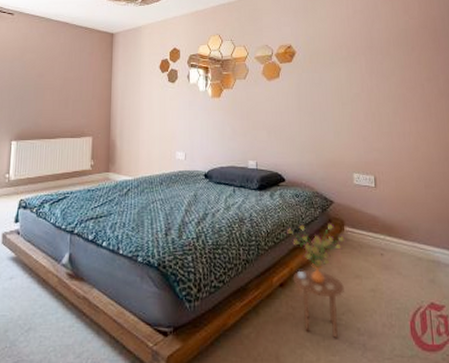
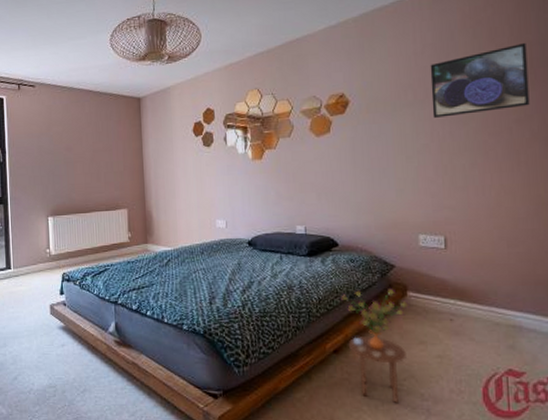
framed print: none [359,16,436,72] -> present [430,42,530,118]

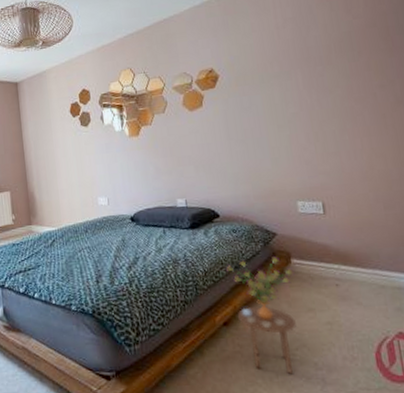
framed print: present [430,42,530,118] -> none [292,12,390,87]

